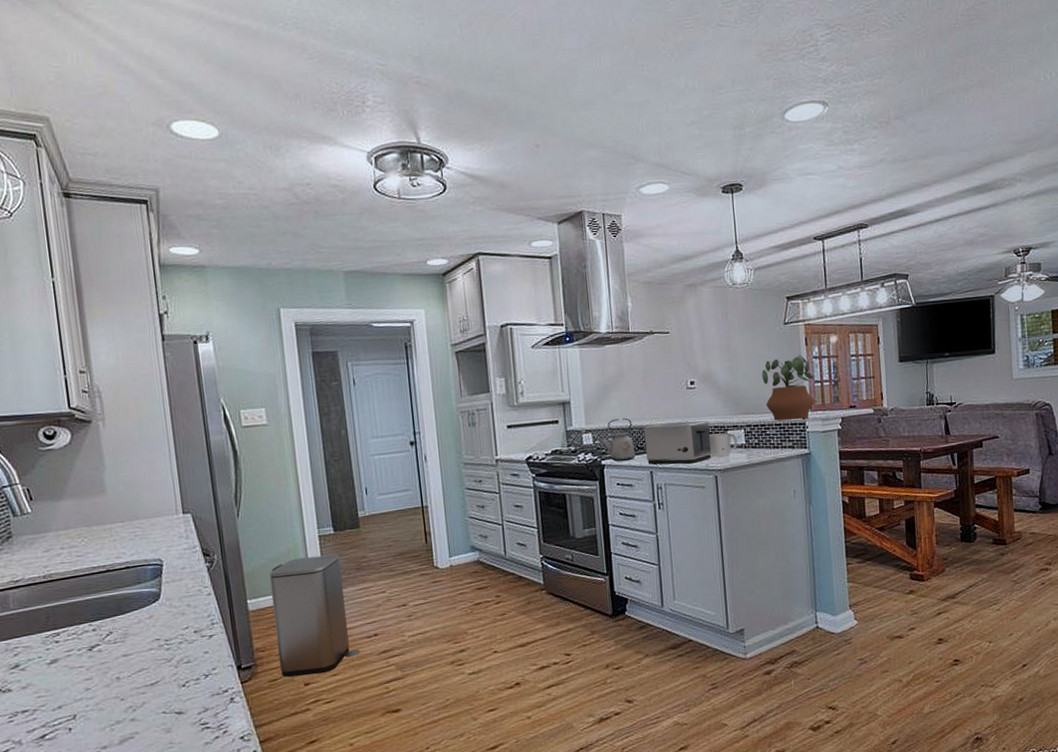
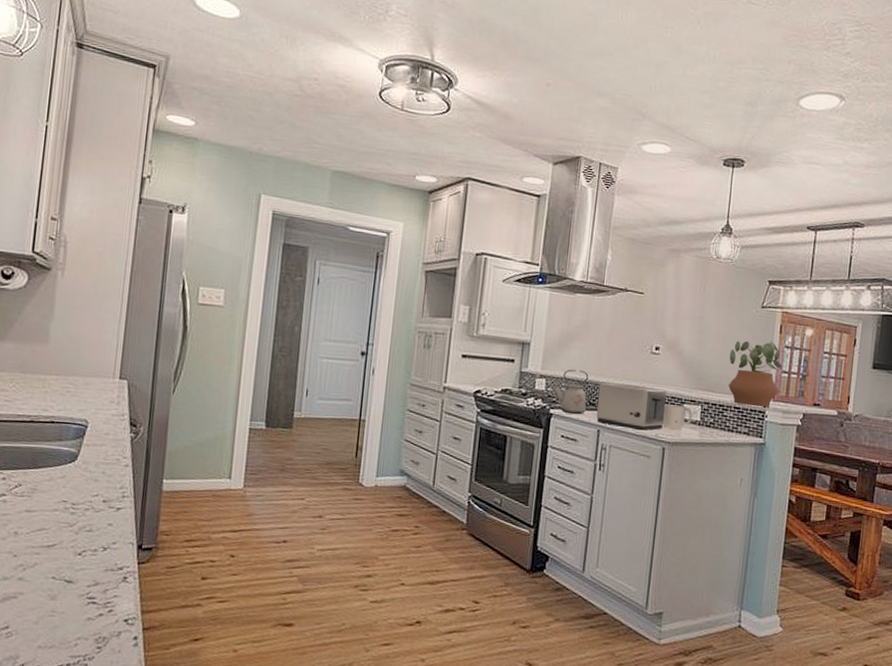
pedal bin: present [269,554,360,677] -> none [180,446,265,570]

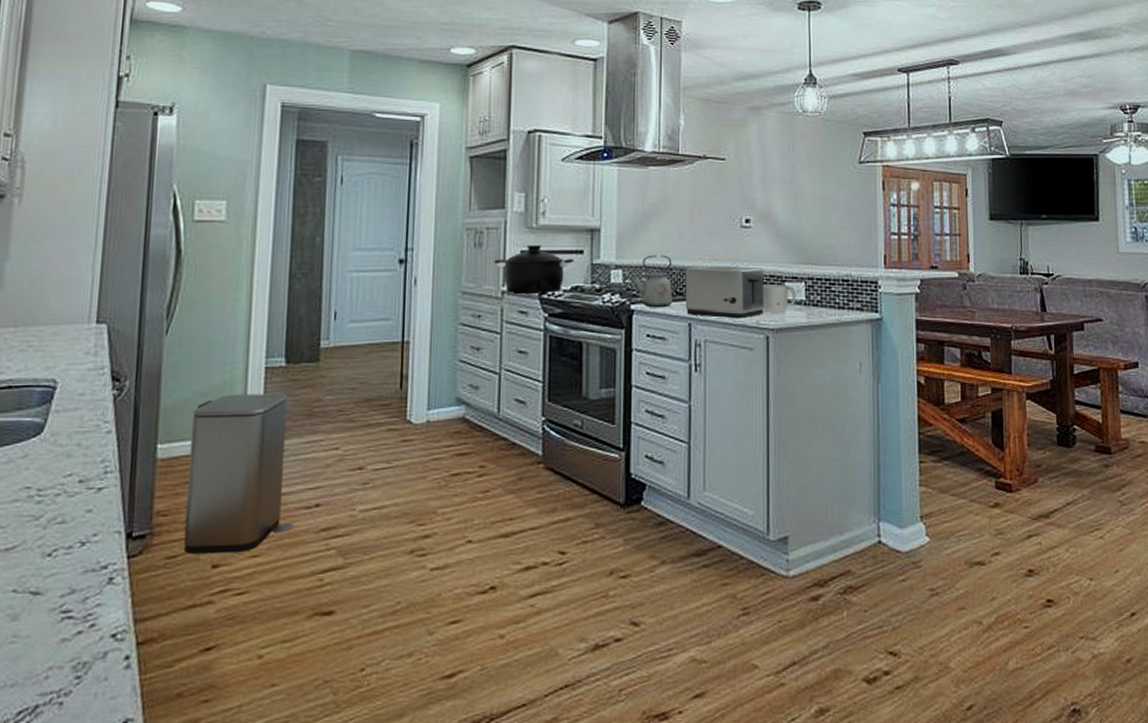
pedal bin: none [180,446,265,570] -> present [183,393,293,554]
saucepan: none [438,350,506,393] -> present [493,244,575,293]
potted plant: present [728,340,782,408] -> none [830,199,890,277]

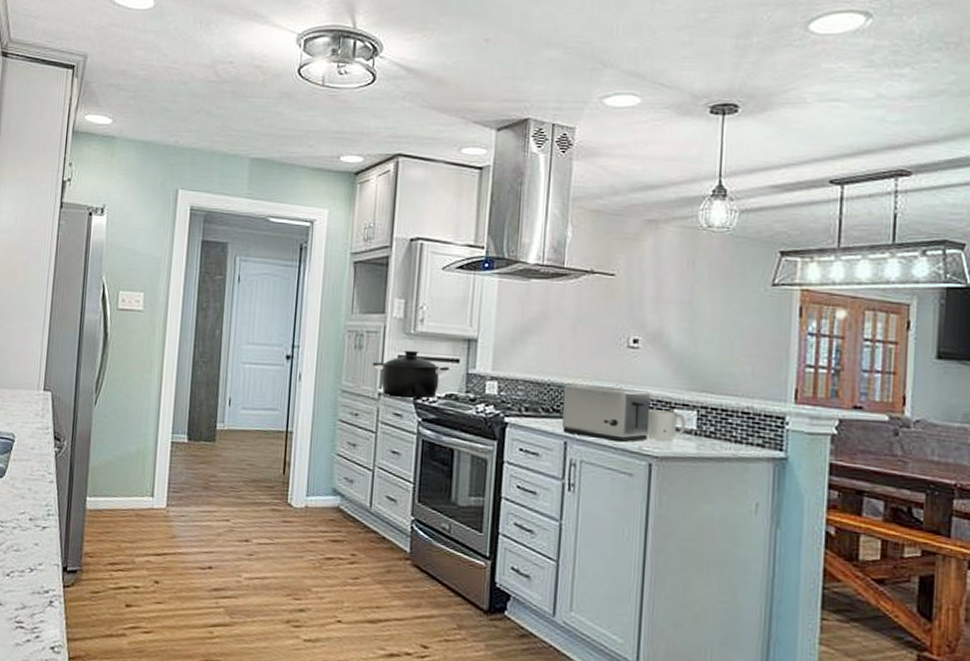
pedal bin: present [183,393,293,554] -> none [105,462,190,598]
kettle: present [631,255,674,308] -> none [506,369,551,424]

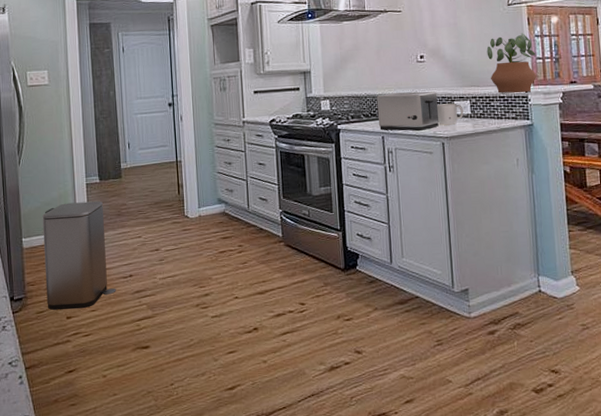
pedal bin: none [105,462,190,598] -> present [42,201,116,310]
saucepan: present [372,350,450,399] -> none [235,86,294,122]
potted plant: none [731,327,805,413] -> present [486,33,537,93]

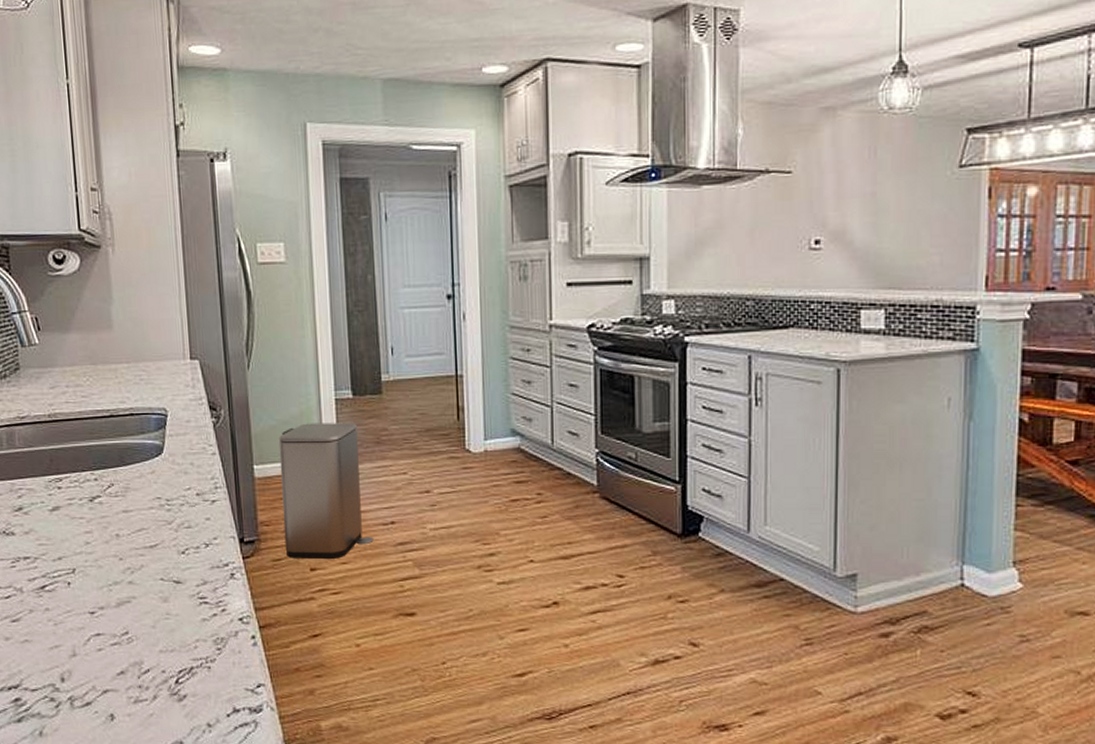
toaster: present [376,91,439,132] -> none [744,293,836,351]
mug: present [437,103,464,126] -> none [834,312,874,344]
potted plant: present [486,33,537,93] -> none [918,210,995,302]

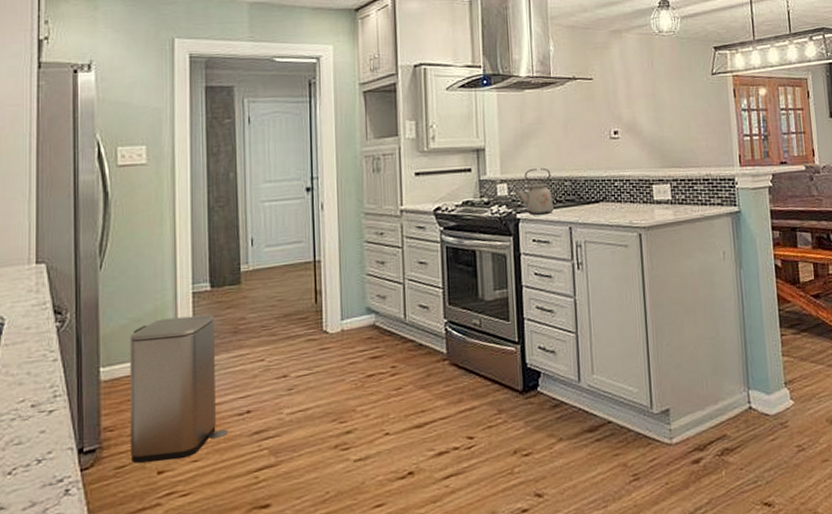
kettle: none [684,283,732,340] -> present [515,168,555,216]

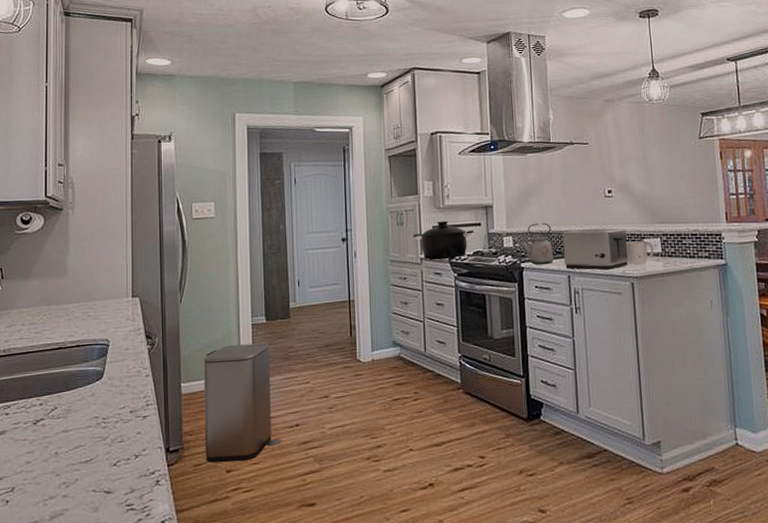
saucepan: none [391,166,464,211] -> present [412,220,475,260]
toaster: none [563,172,636,221] -> present [562,227,629,271]
mug: none [633,187,663,213] -> present [626,240,654,264]

